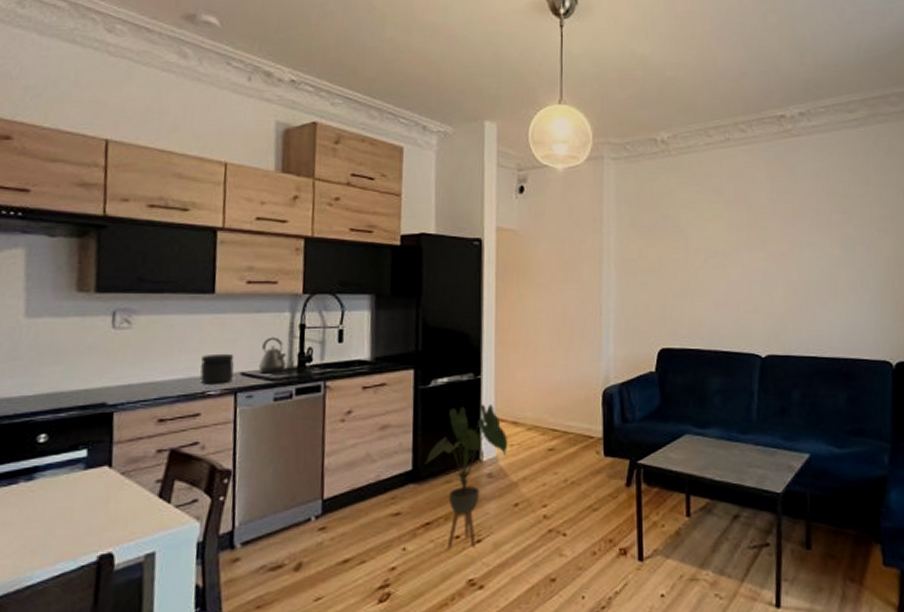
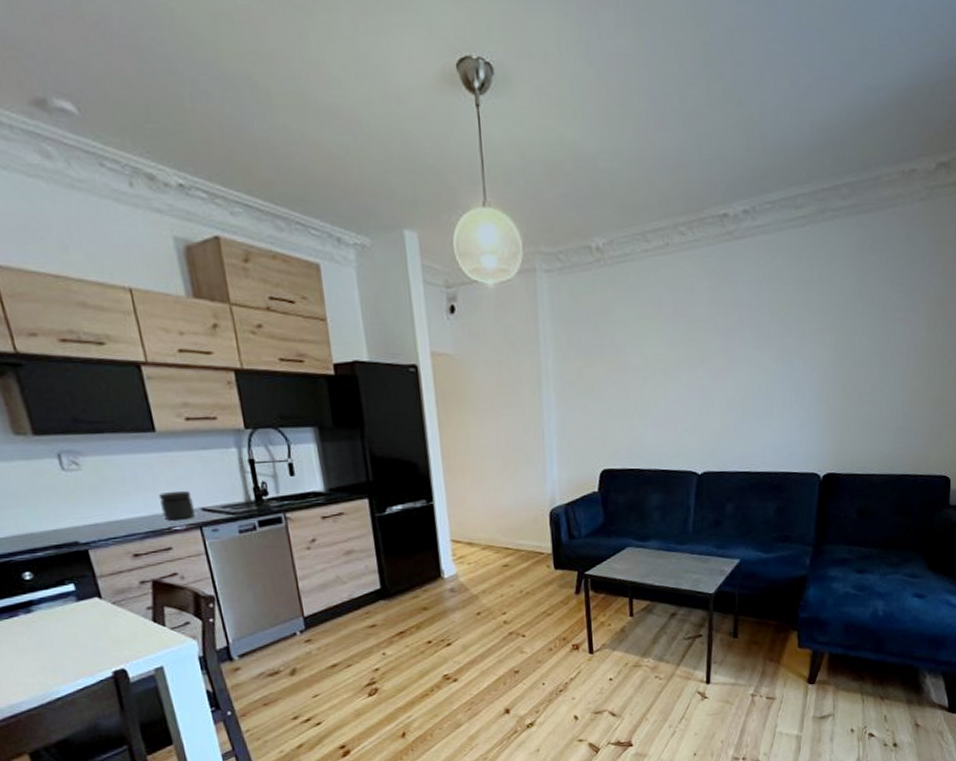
kettle: present [258,337,287,374] -> none [216,473,244,508]
house plant: present [426,405,508,549] -> none [392,528,466,652]

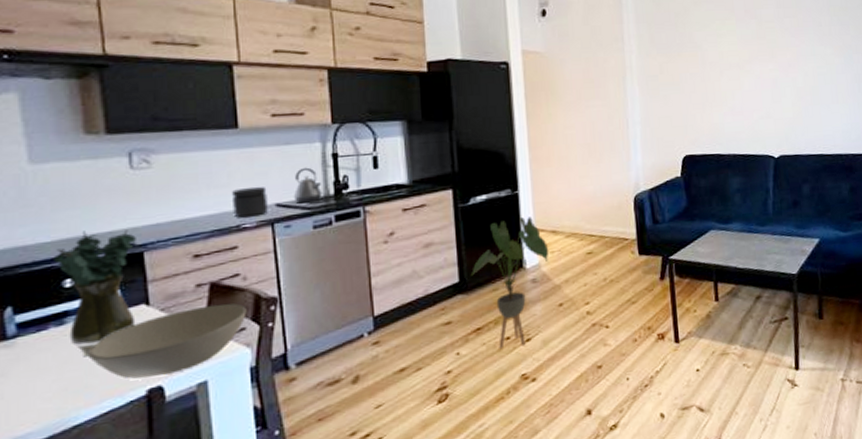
vase: none [9,528,93,641] -> present [53,230,136,357]
bowl: none [56,600,189,663] -> present [87,303,247,380]
kettle: none [216,473,244,508] -> present [293,167,323,204]
house plant: none [392,528,466,652] -> present [472,217,550,350]

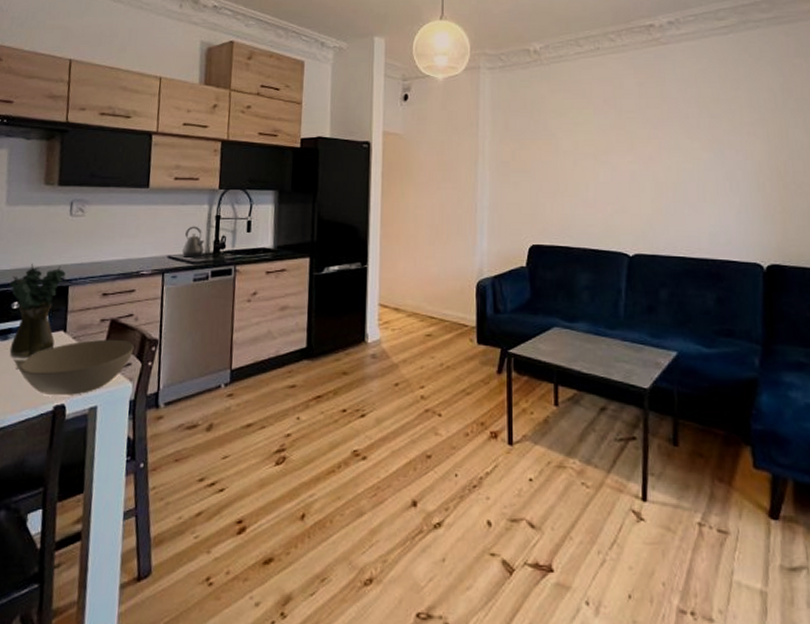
jar: present [232,186,268,218] -> none [135,239,163,265]
house plant: present [472,217,550,350] -> none [318,292,391,421]

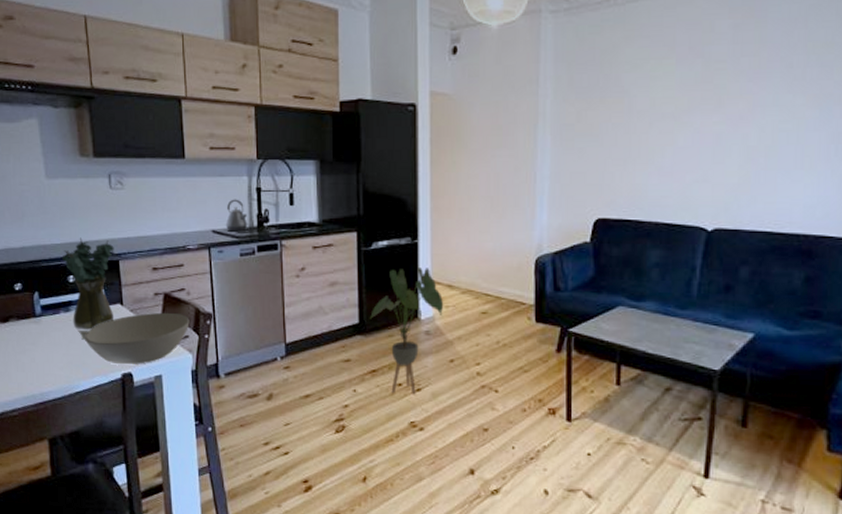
house plant: none [318,292,391,421] -> present [370,268,444,395]

